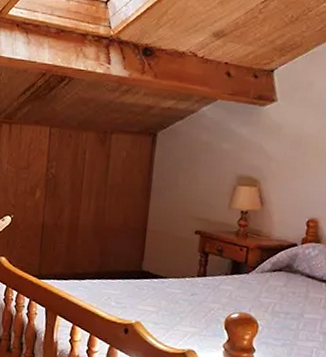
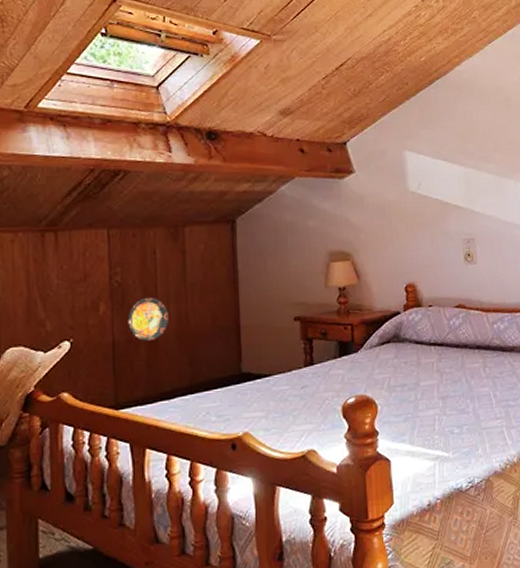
decorative plate: none [56,190,89,229] -> present [128,297,169,342]

